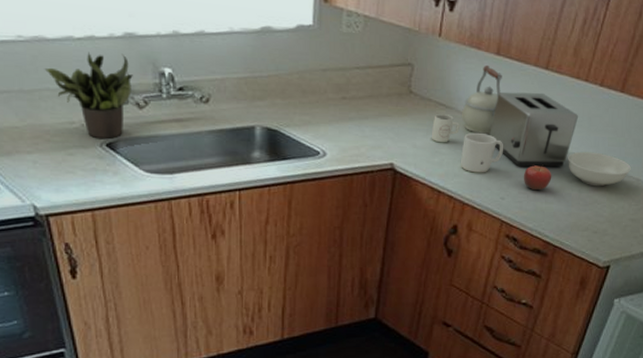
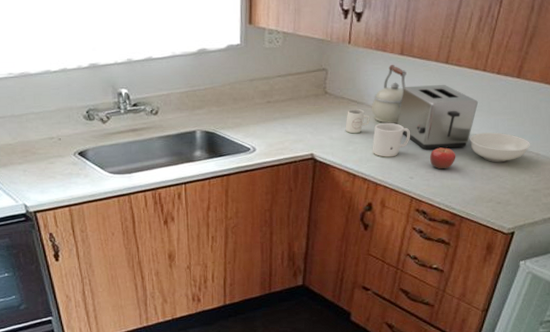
potted plant: present [44,51,133,139] -> none [29,80,97,149]

